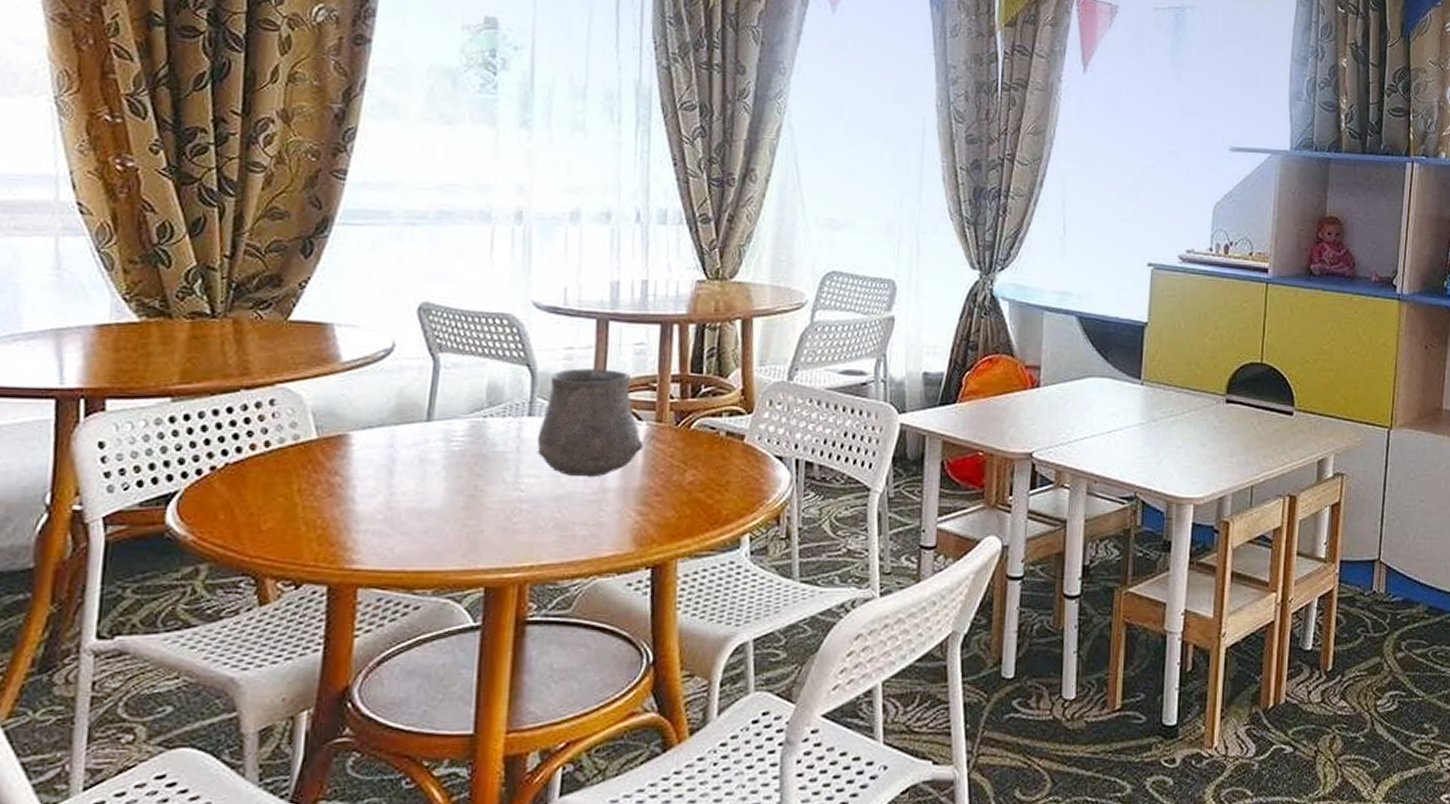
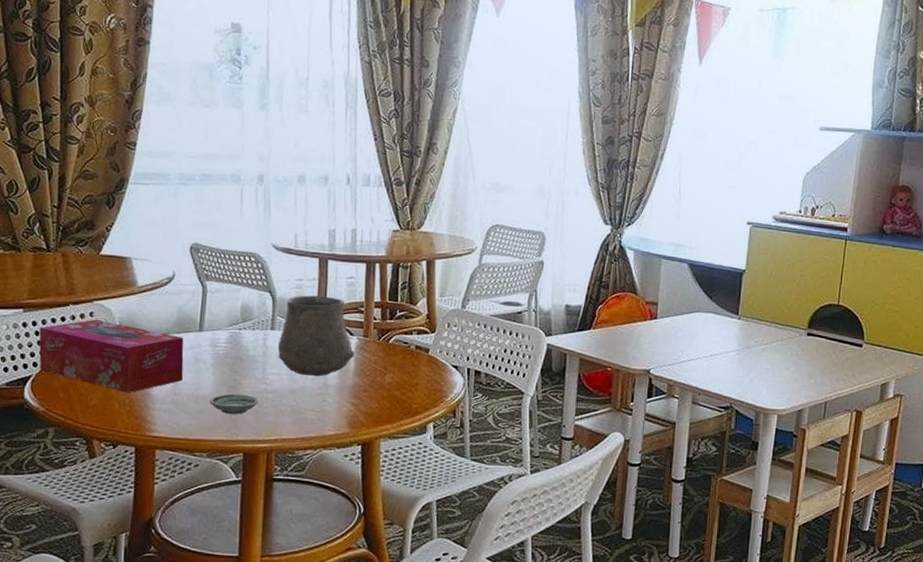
tissue box: none [191,408,404,510] -> present [39,319,184,393]
saucer: none [438,505,509,533] -> present [209,393,259,414]

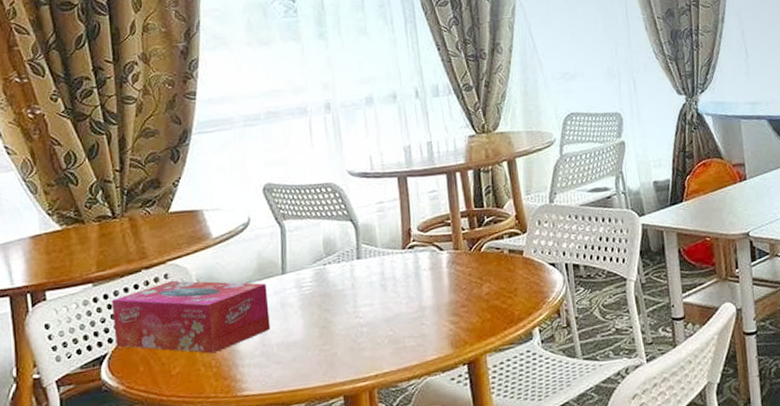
saucer: present [209,393,259,414] -> none [301,332,353,357]
ceramic cup: present [277,295,356,377] -> none [366,214,448,301]

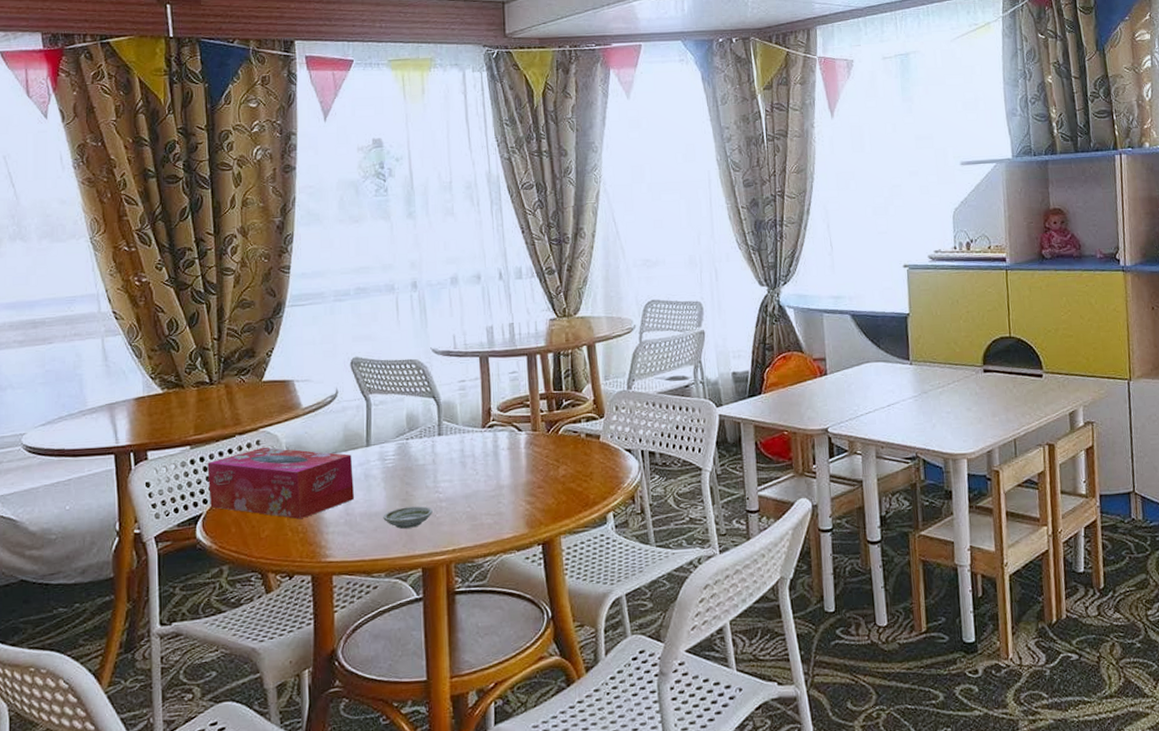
saucer: none [301,332,353,357] -> present [383,506,433,529]

